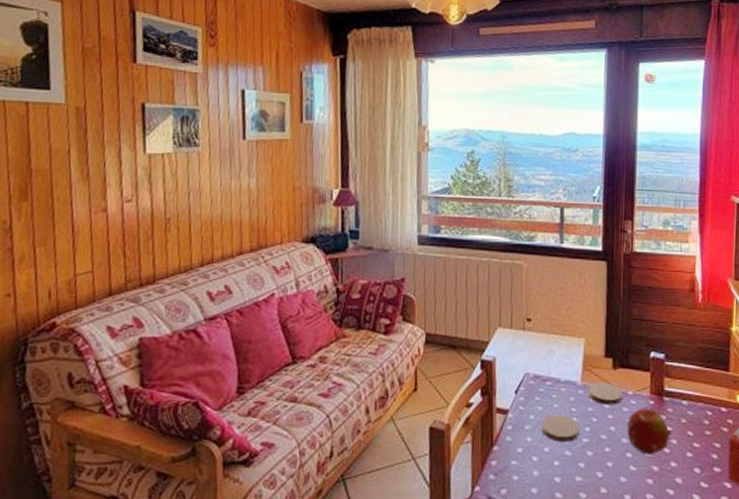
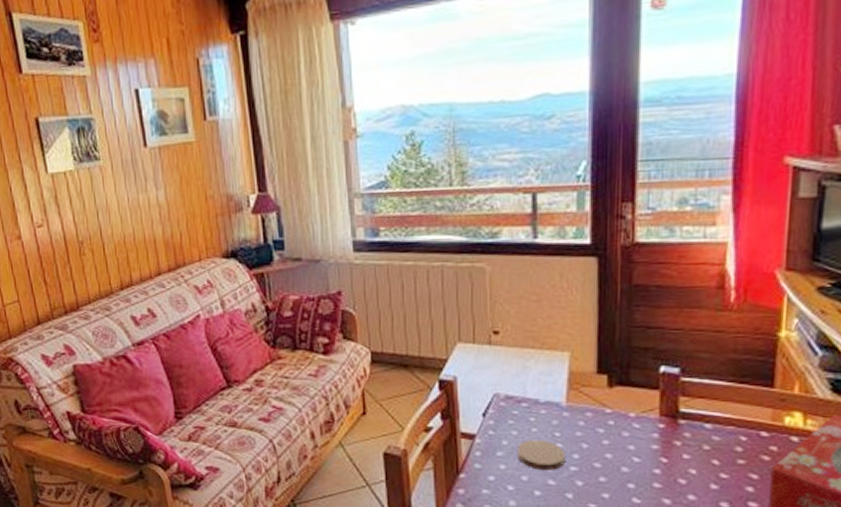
coaster: present [588,382,622,405] -> none [575,403,621,429]
fruit: present [626,408,672,455] -> none [627,432,691,487]

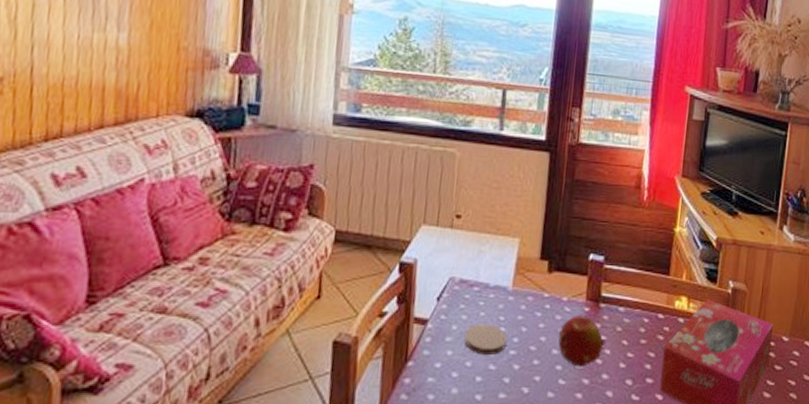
fruit: none [627,432,691,487] -> present [558,315,607,367]

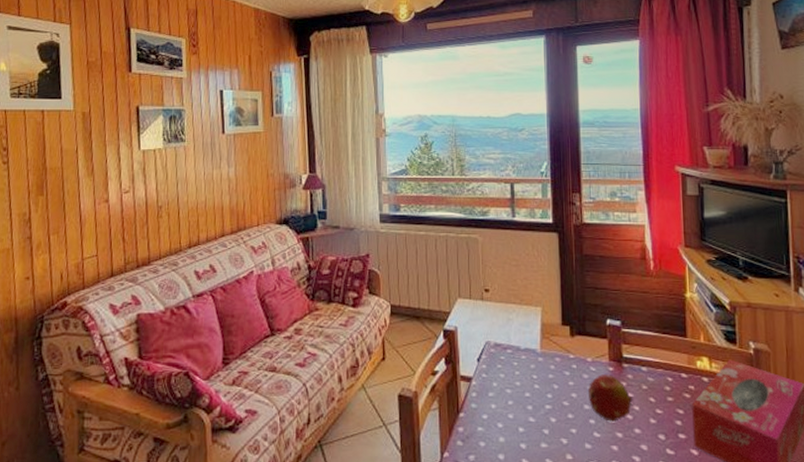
coaster: present [464,323,507,355] -> none [505,381,541,408]

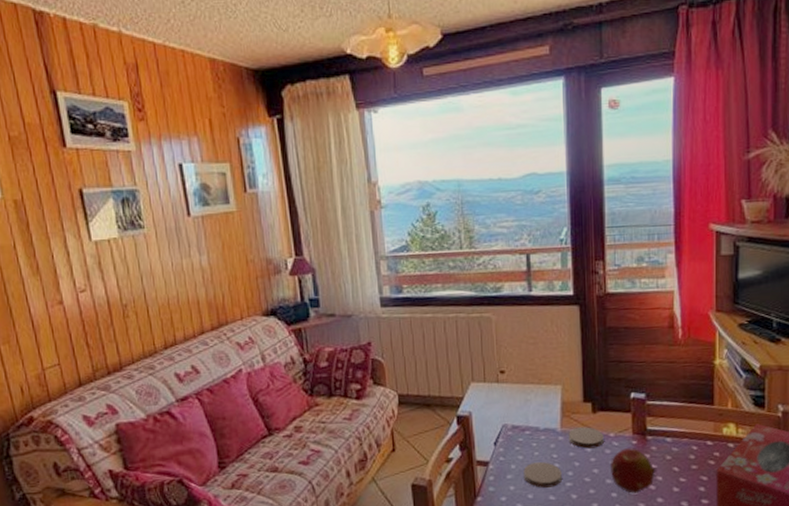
coaster: none [505,381,541,408] -> present [523,461,562,488]
coaster: none [548,350,582,372] -> present [568,427,604,449]

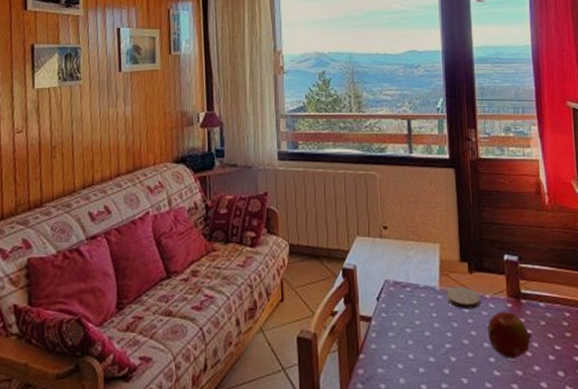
coaster: present [523,461,562,488] -> none [404,320,441,348]

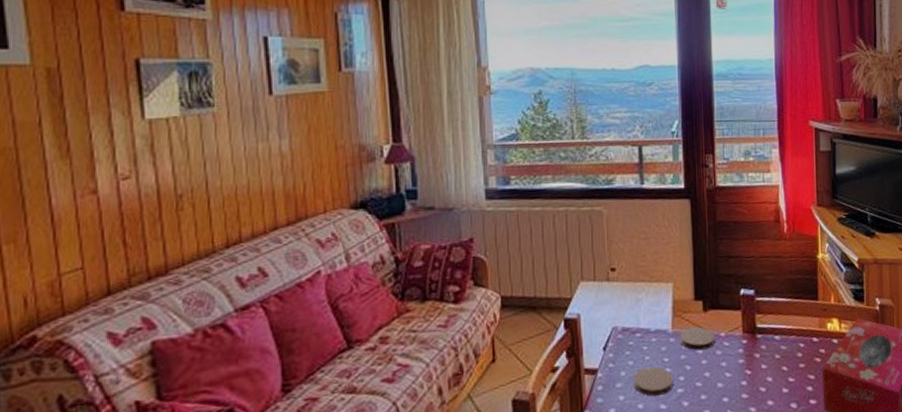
coaster: none [404,320,441,348] -> present [634,366,673,397]
fruit: present [487,311,533,359] -> none [721,347,767,397]

